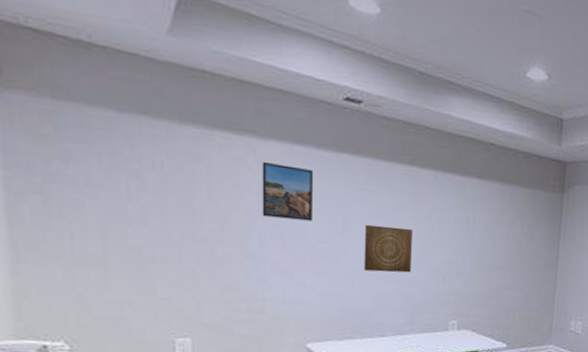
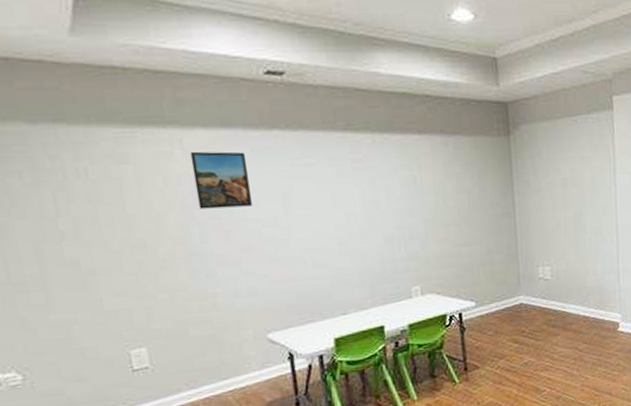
wall art: present [363,224,412,273] -> none [307,197,363,249]

